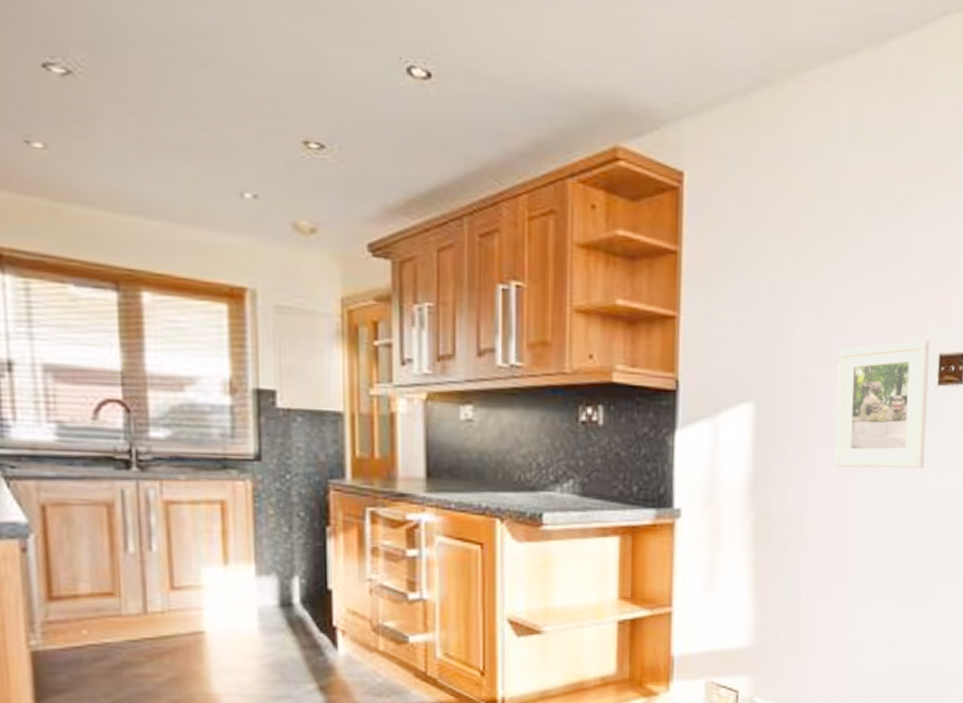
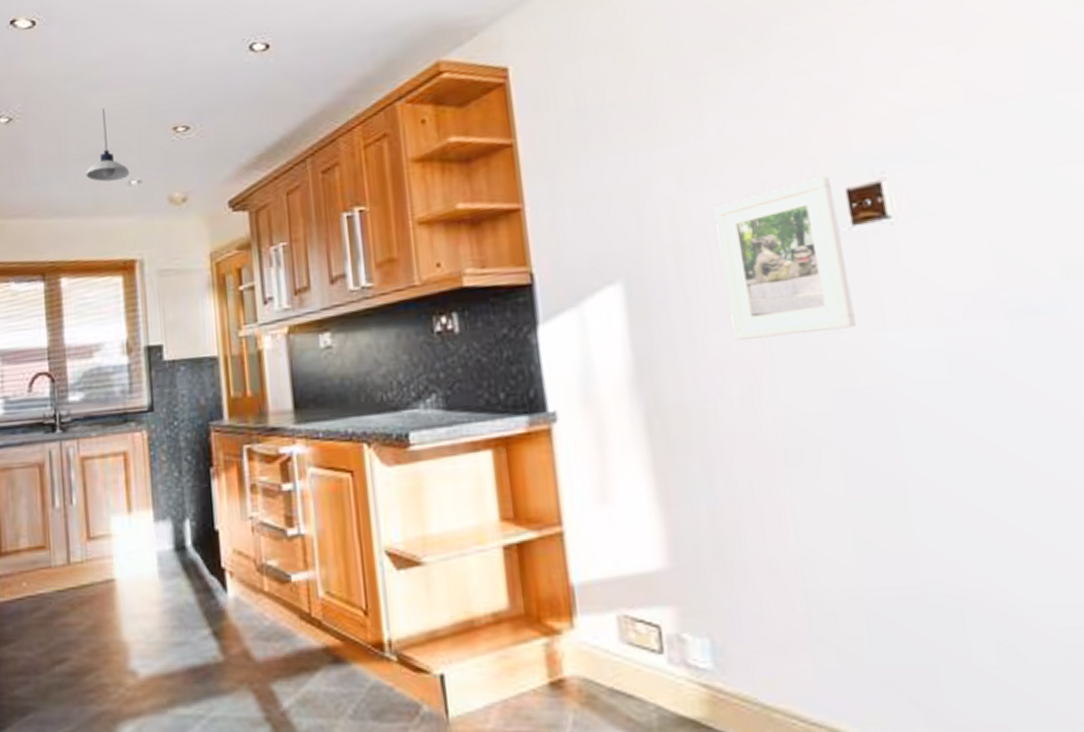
pendant light: none [181,93,243,189] -> present [86,108,130,182]

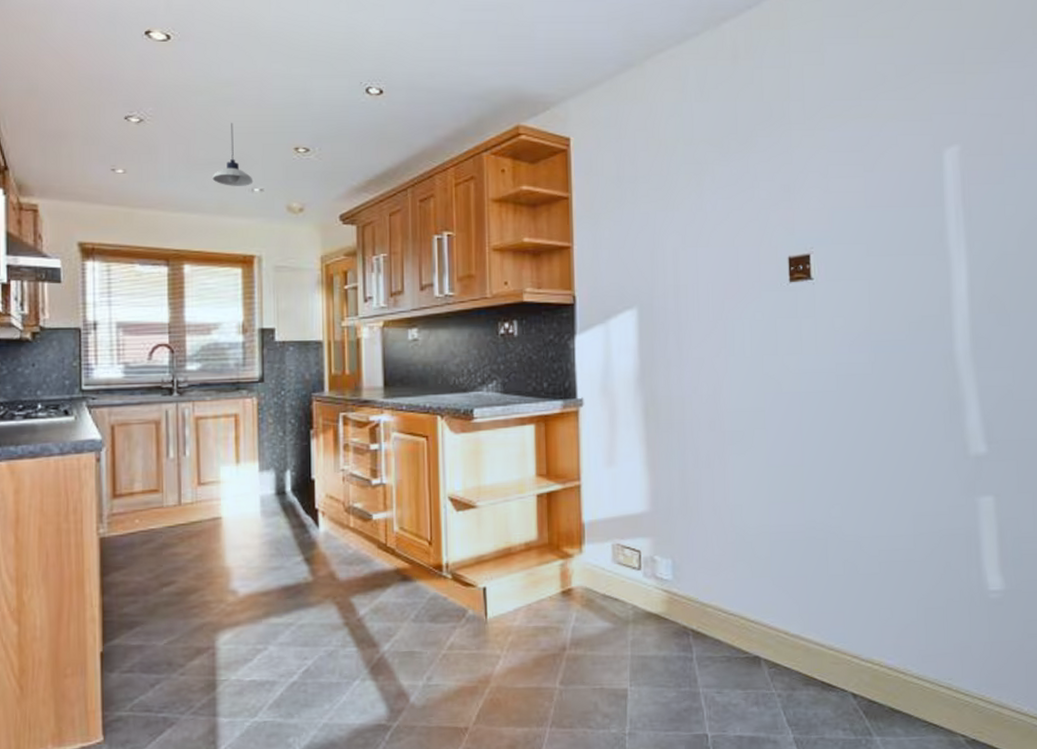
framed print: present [714,176,856,340] -> none [704,246,785,355]

